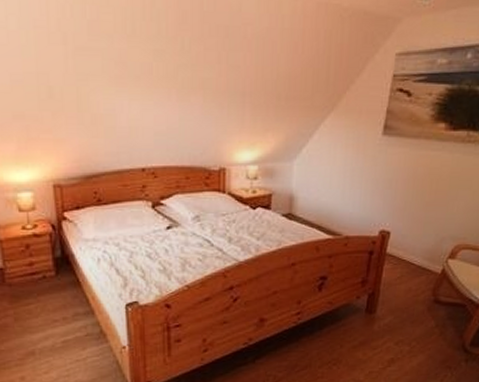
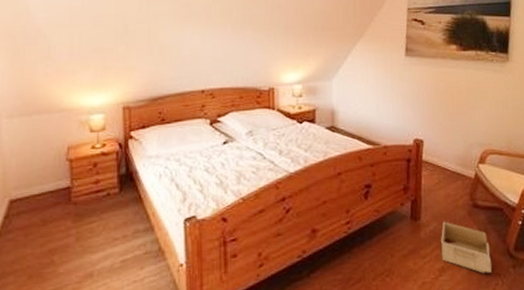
storage bin: none [393,315,445,366] -> present [441,221,492,273]

